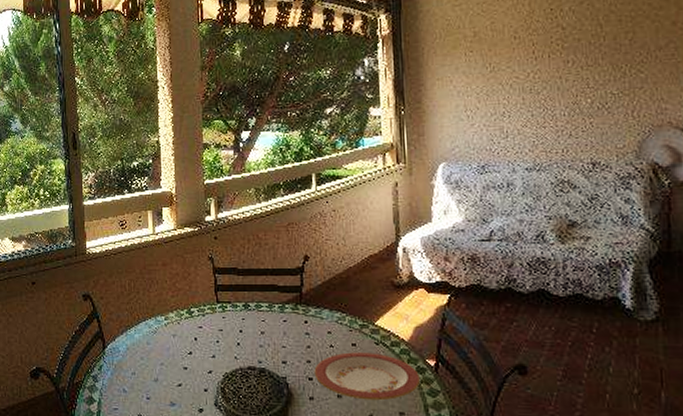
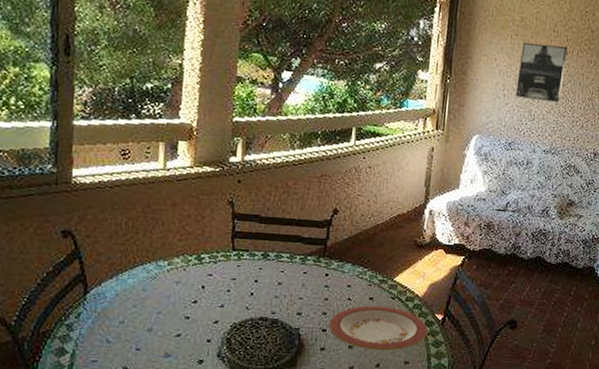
wall art: none [479,52,536,116] -> present [515,43,567,102]

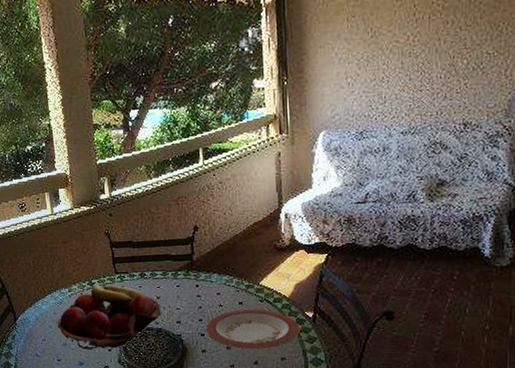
fruit basket: none [144,260,281,339] -> present [57,285,162,350]
wall art: present [515,43,567,102] -> none [360,14,416,83]

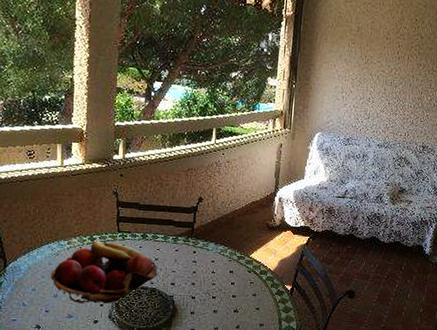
plate: present [205,309,300,350] -> none [197,277,279,315]

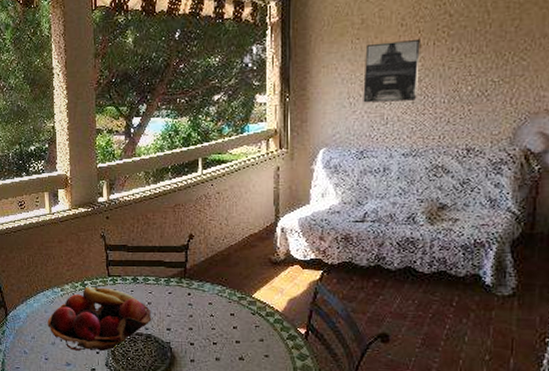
wall art: none [353,50,399,102] -> present [363,40,420,103]

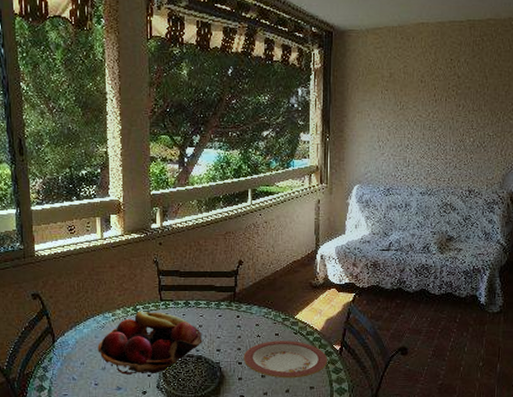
plate: none [195,321,292,363] -> present [243,341,328,379]
wall art: present [363,40,420,103] -> none [390,95,435,147]

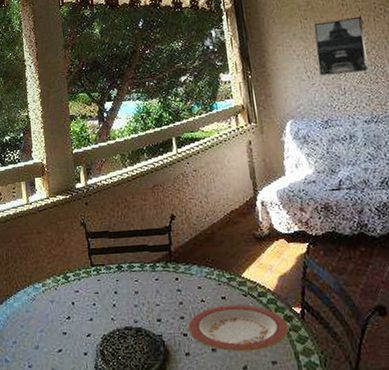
fruit basket: present [97,311,203,375] -> none [29,278,141,354]
wall art: none [390,95,435,147] -> present [314,17,368,76]

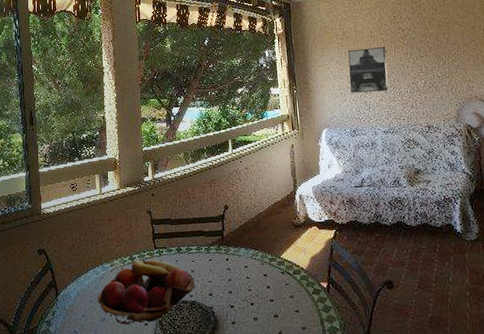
fruit basket: none [29,278,141,354] -> present [97,259,196,325]
plate: present [188,304,289,352] -> none [235,280,317,320]

